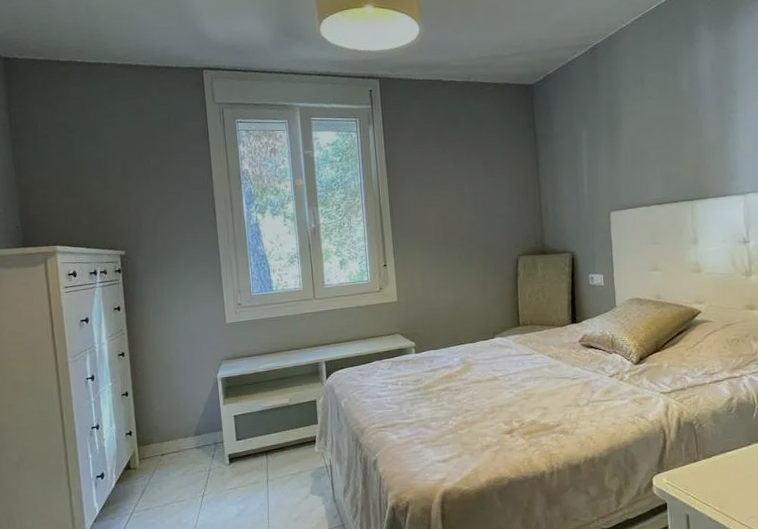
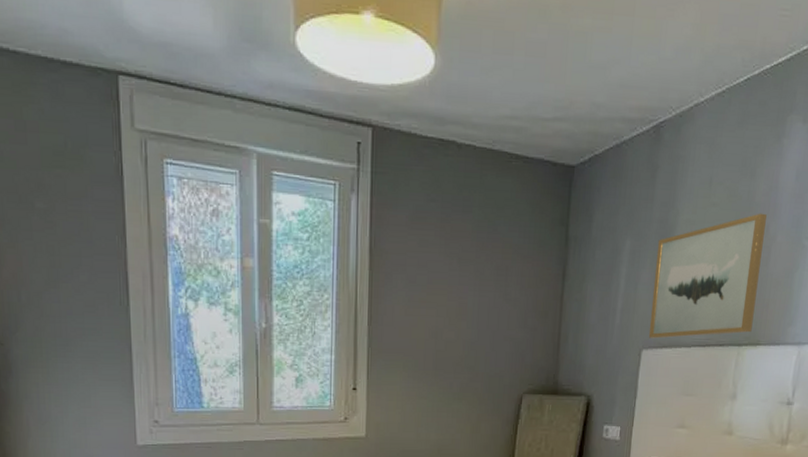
wall art: none [608,98,700,203] -> present [648,213,767,339]

